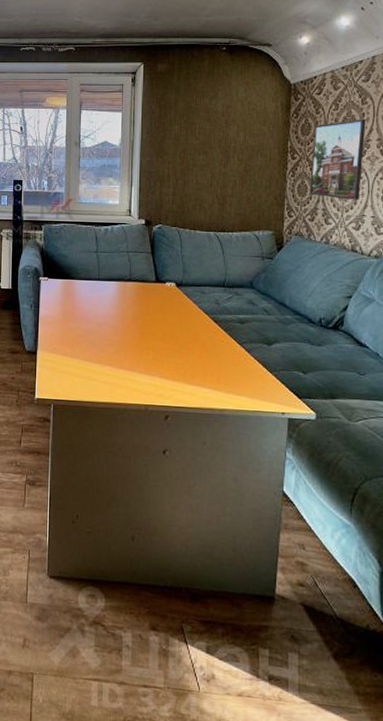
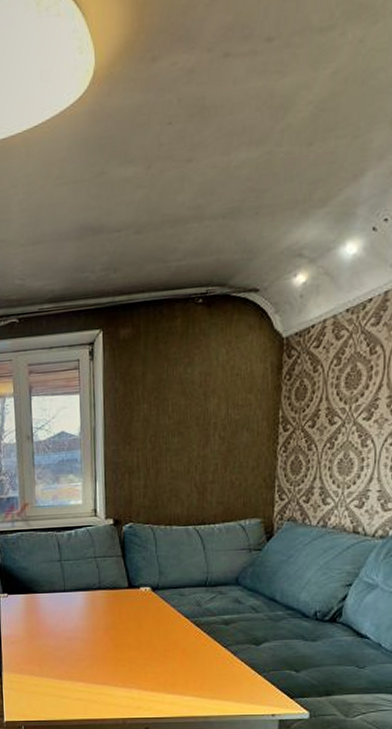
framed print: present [309,118,366,200] -> none [304,372,374,474]

